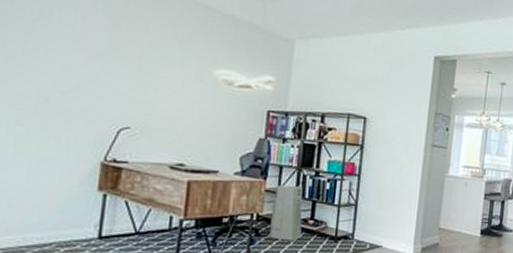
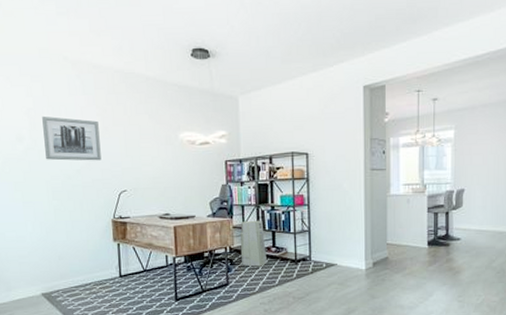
wall art: none [16,13,106,85] -> present [42,115,102,161]

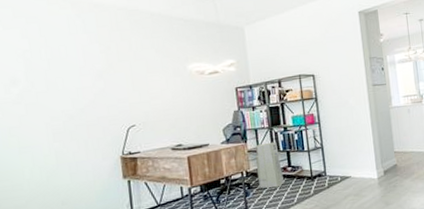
wall art: present [42,115,102,161] -> none [39,56,107,101]

